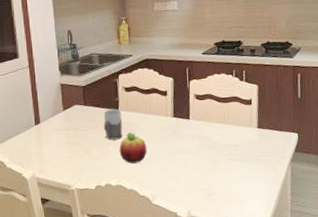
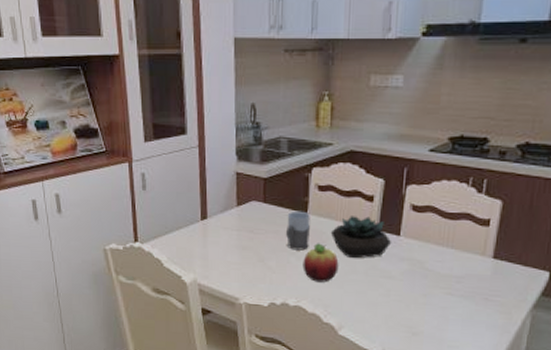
succulent plant: none [138,107,185,142] -> present [330,216,392,259]

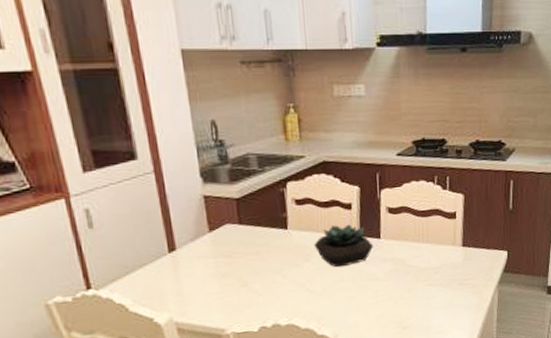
mug: present [285,211,310,251] -> none [266,227,294,269]
fruit: present [302,243,339,283] -> none [289,257,327,297]

